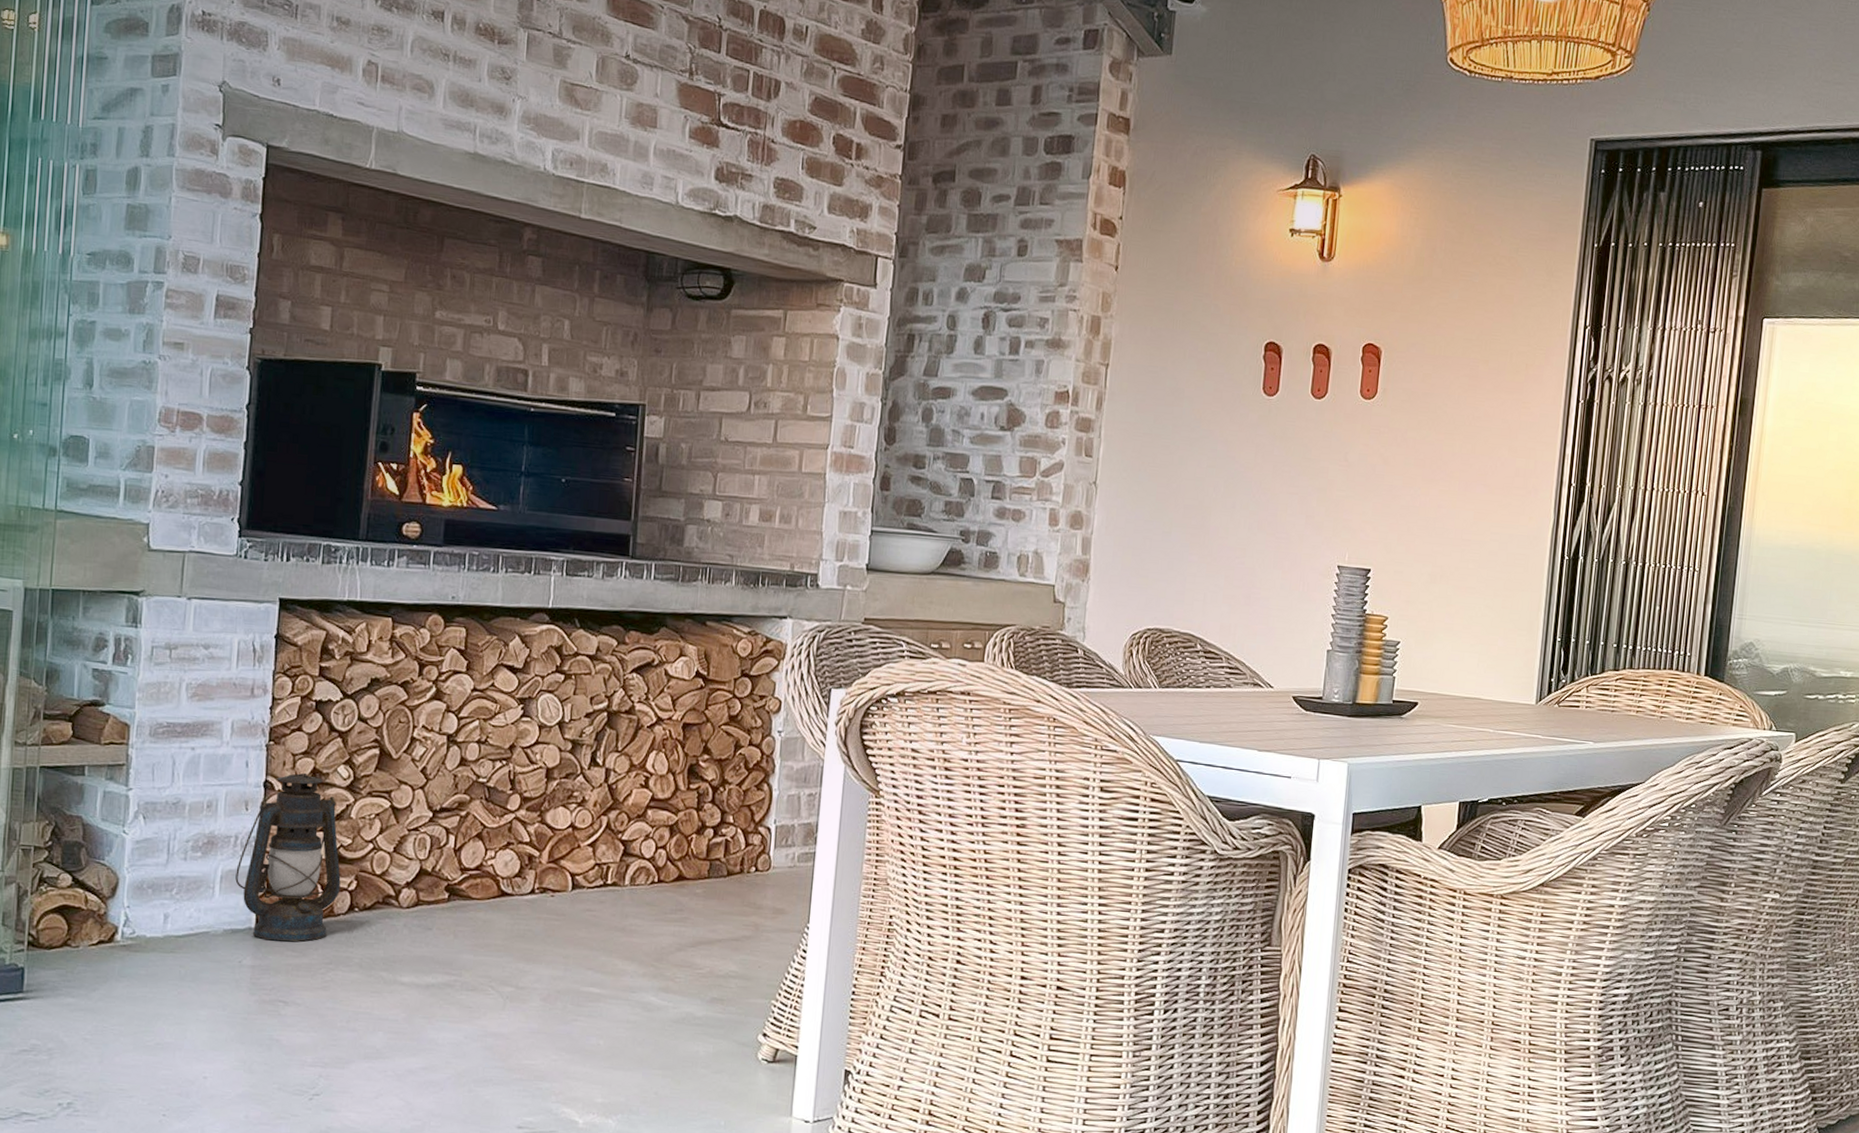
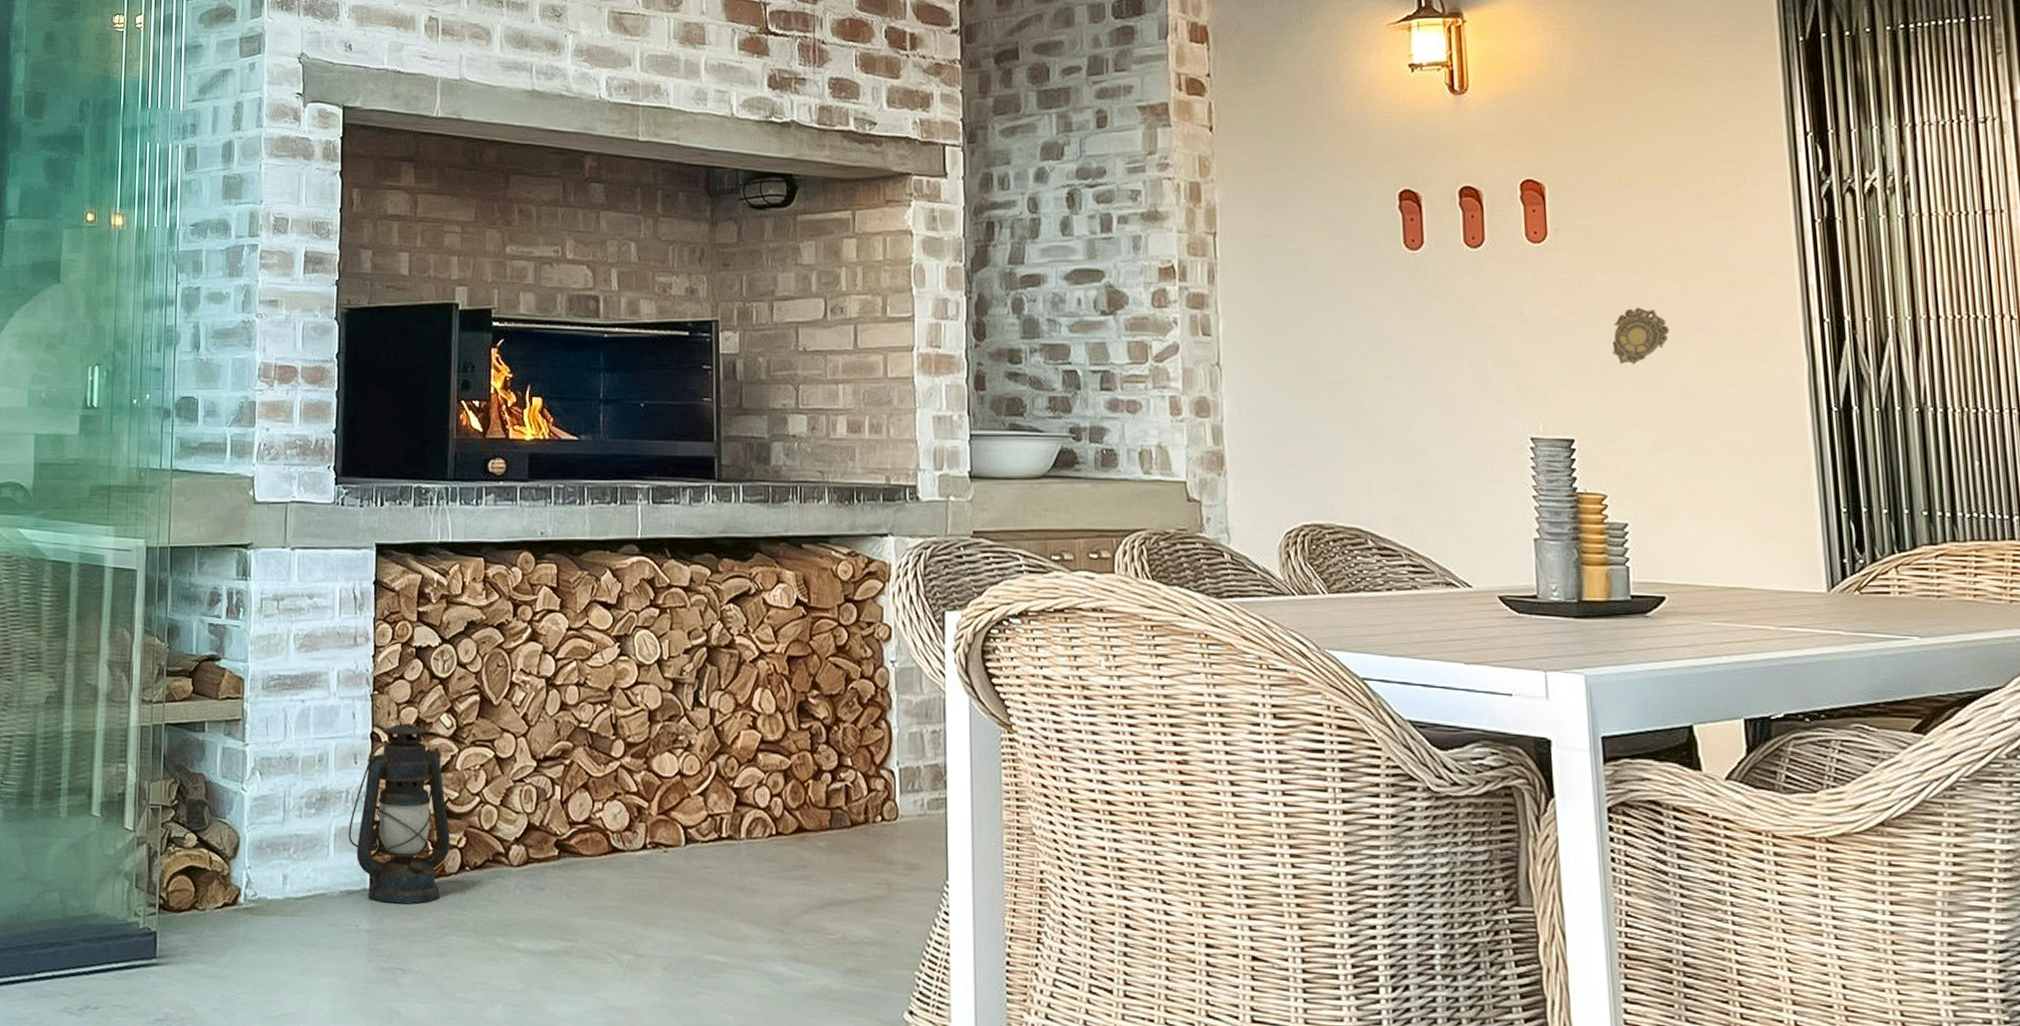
decorative medallion: none [1411,461,1457,511] -> present [1612,307,1670,365]

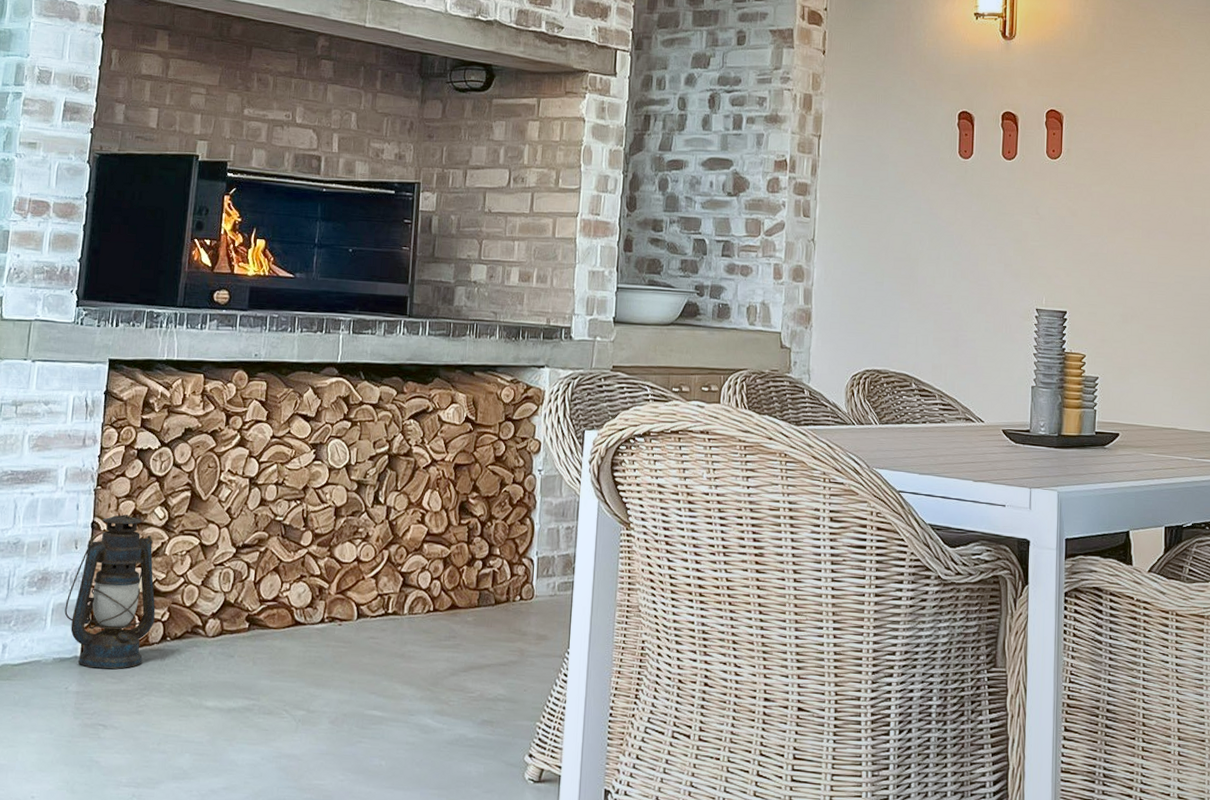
decorative medallion: present [1612,307,1670,365] -> none [1100,212,1140,257]

